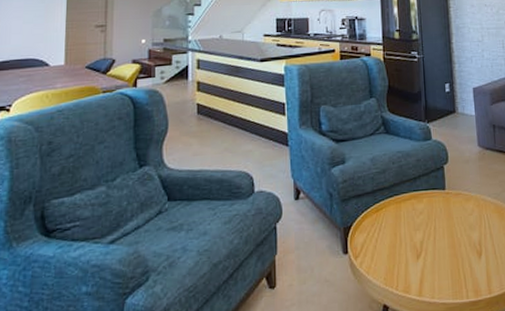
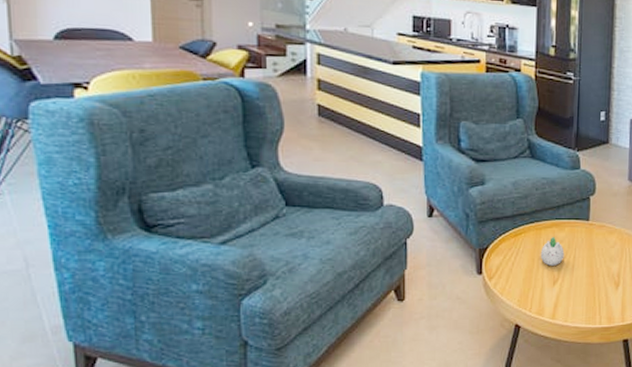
succulent planter: none [402,209,425,239] -> present [540,237,565,266]

